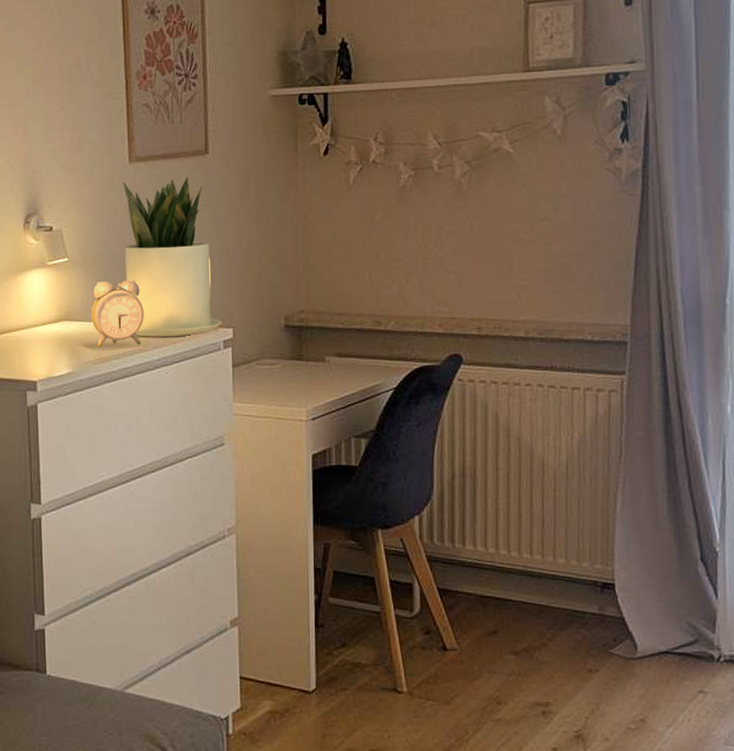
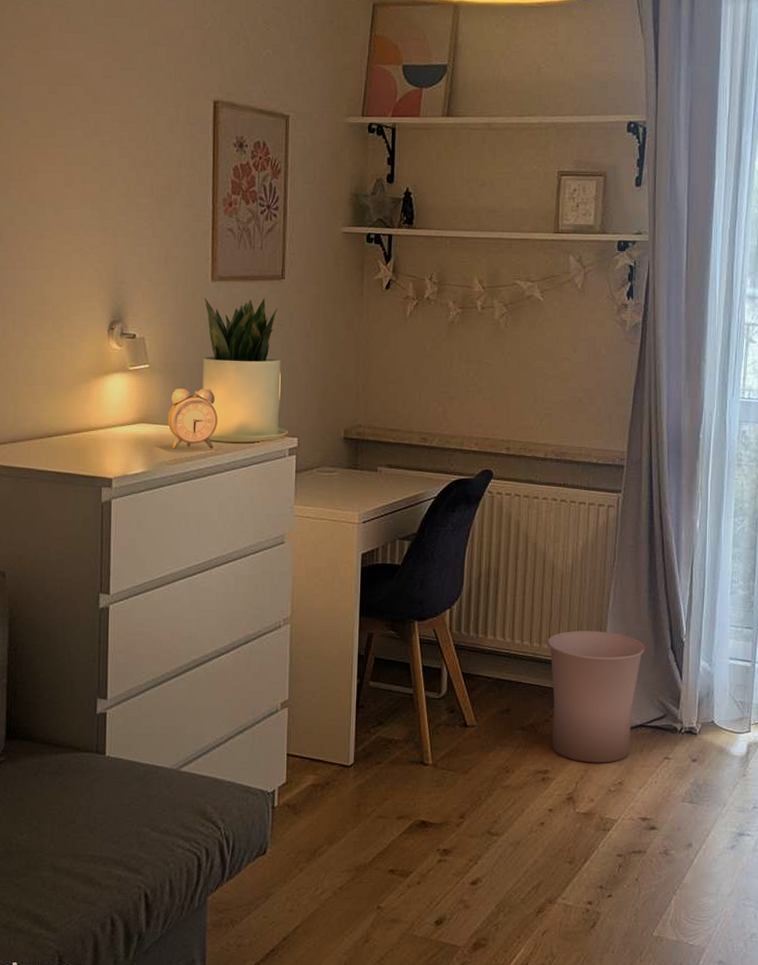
waste bin: none [541,538,666,696] -> present [548,630,645,763]

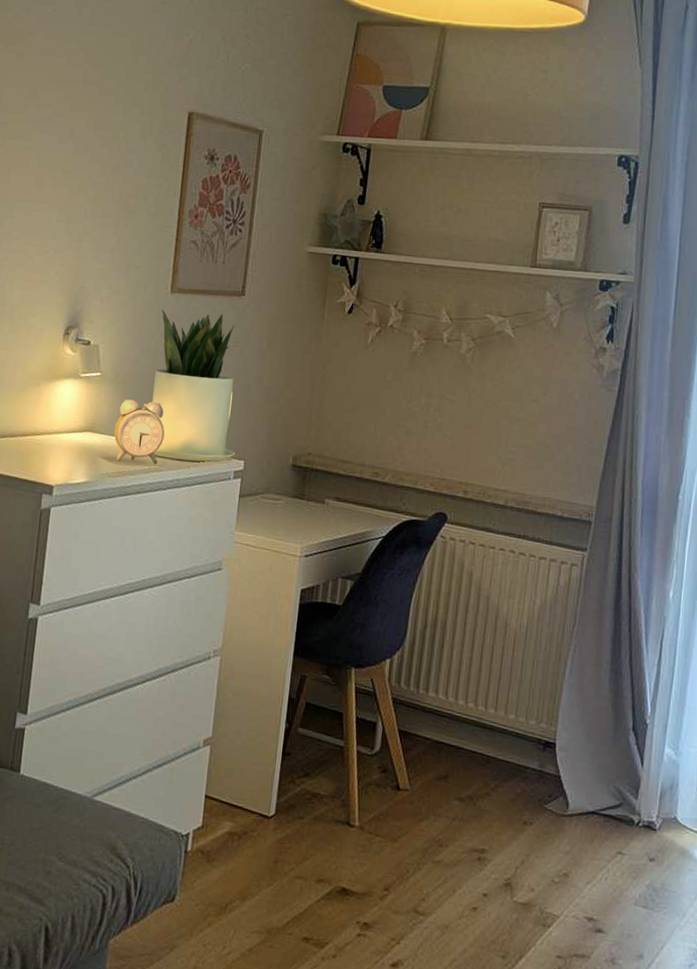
waste bin: present [548,630,645,763] -> none [492,697,603,850]

